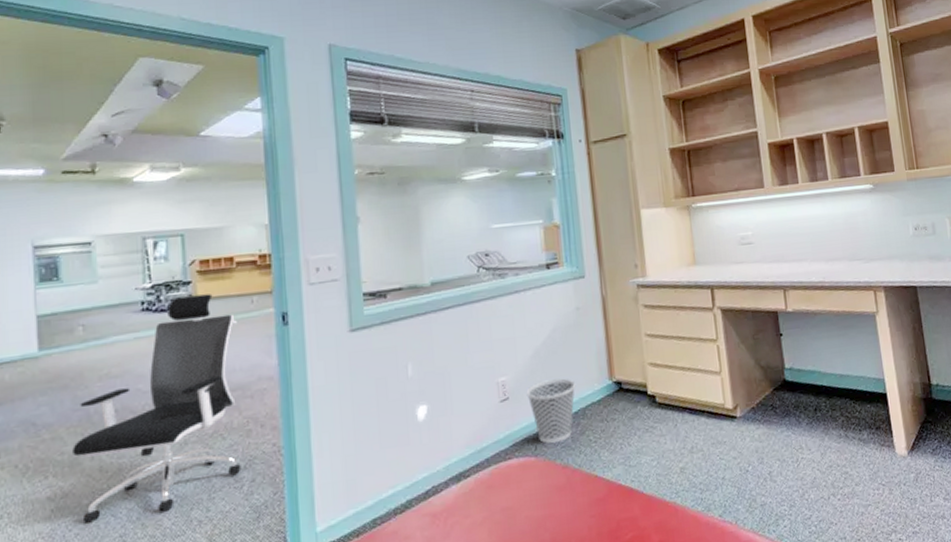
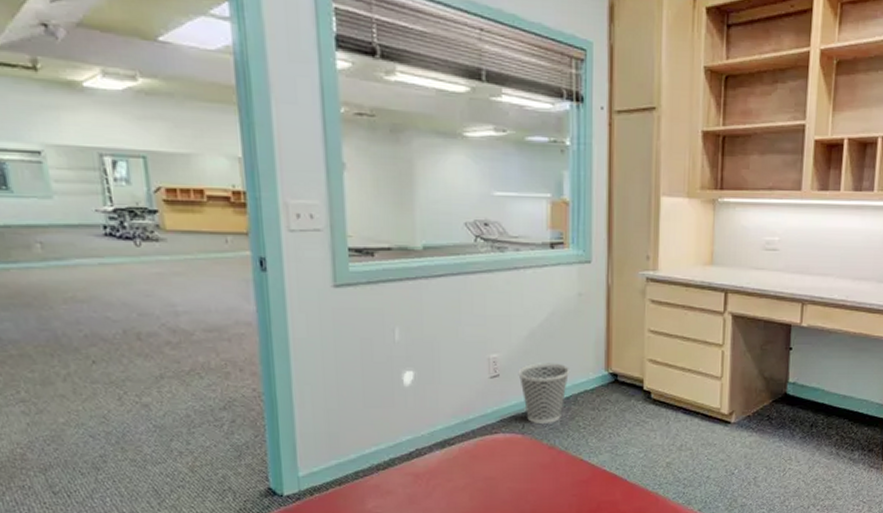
office chair: present [72,294,241,524] -> none [42,226,221,440]

